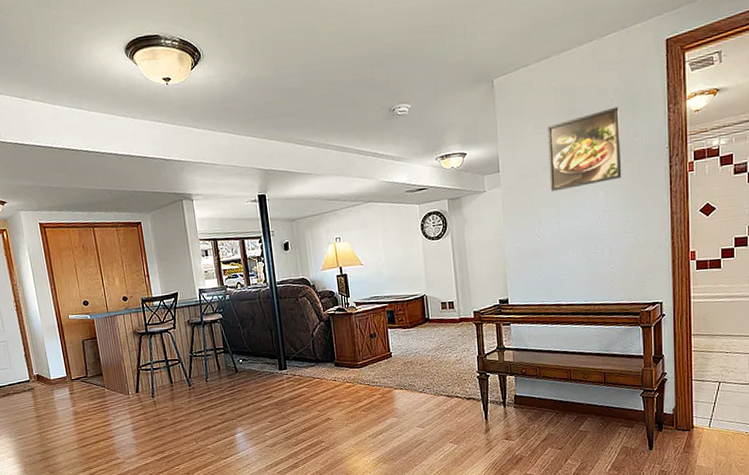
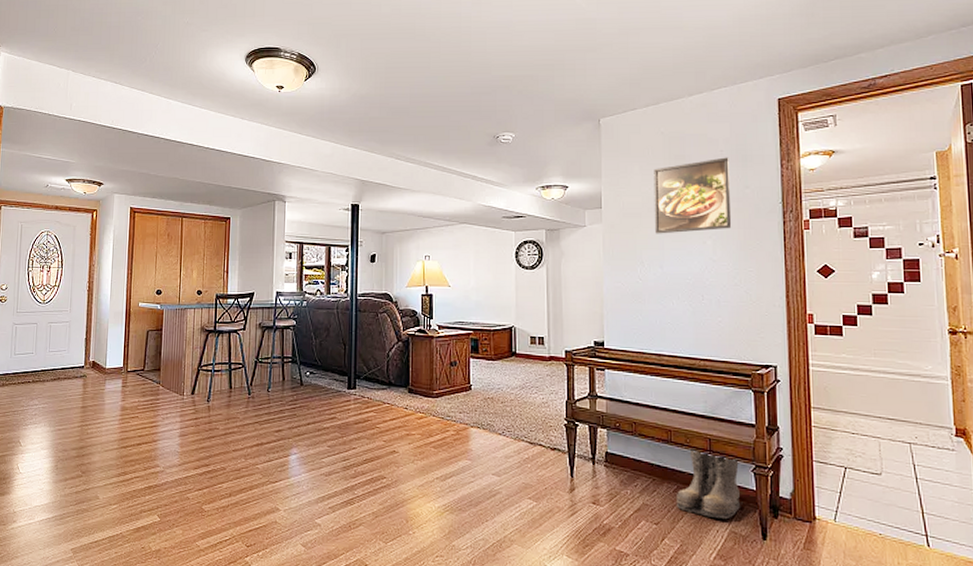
boots: none [576,383,633,438] -> present [675,448,743,520]

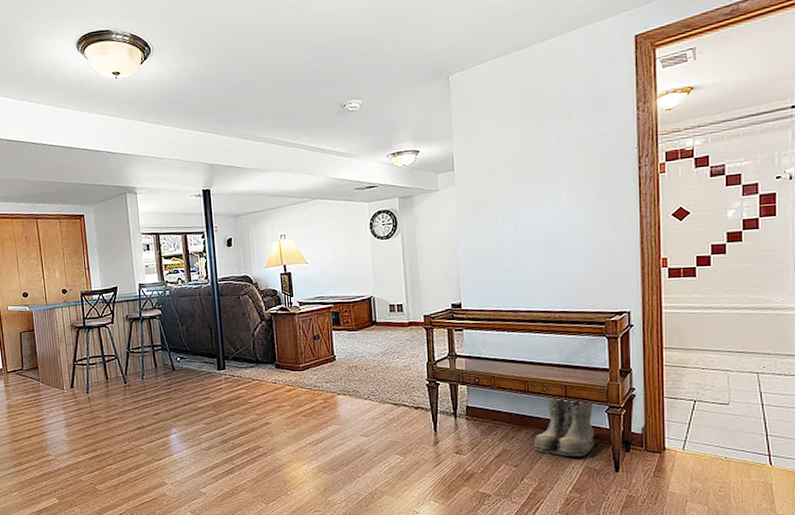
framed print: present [654,157,732,234] -> none [506,104,586,192]

